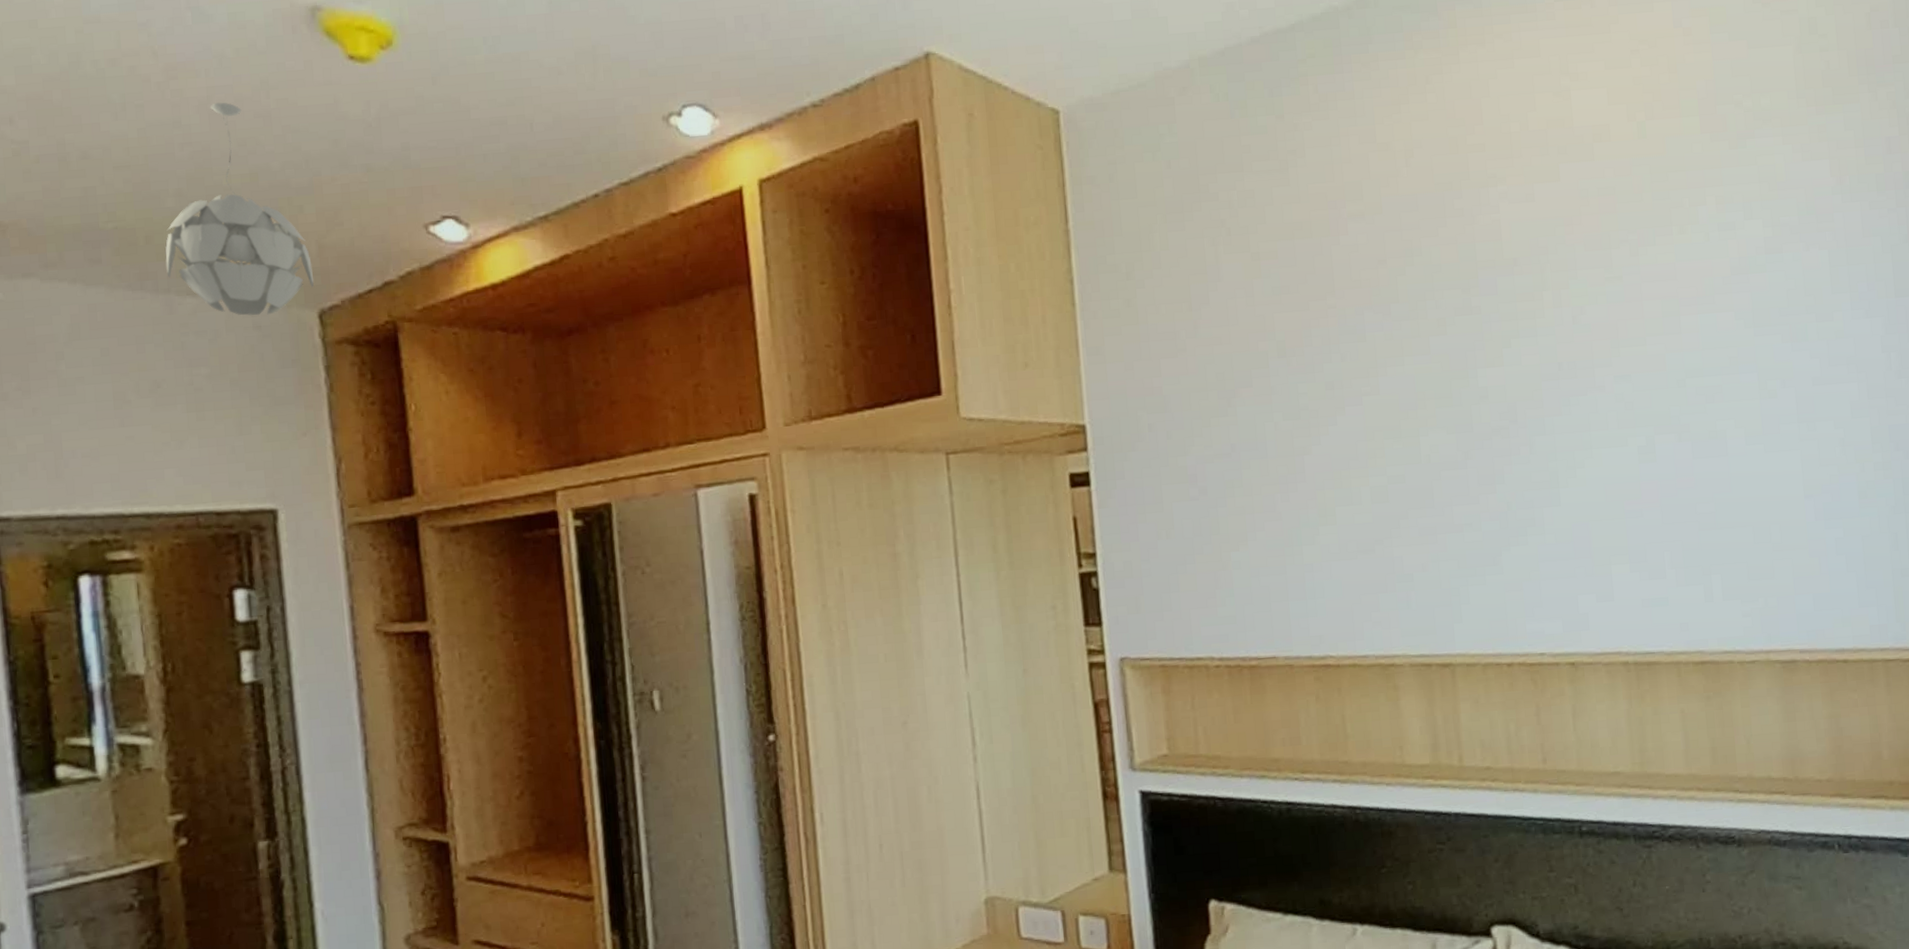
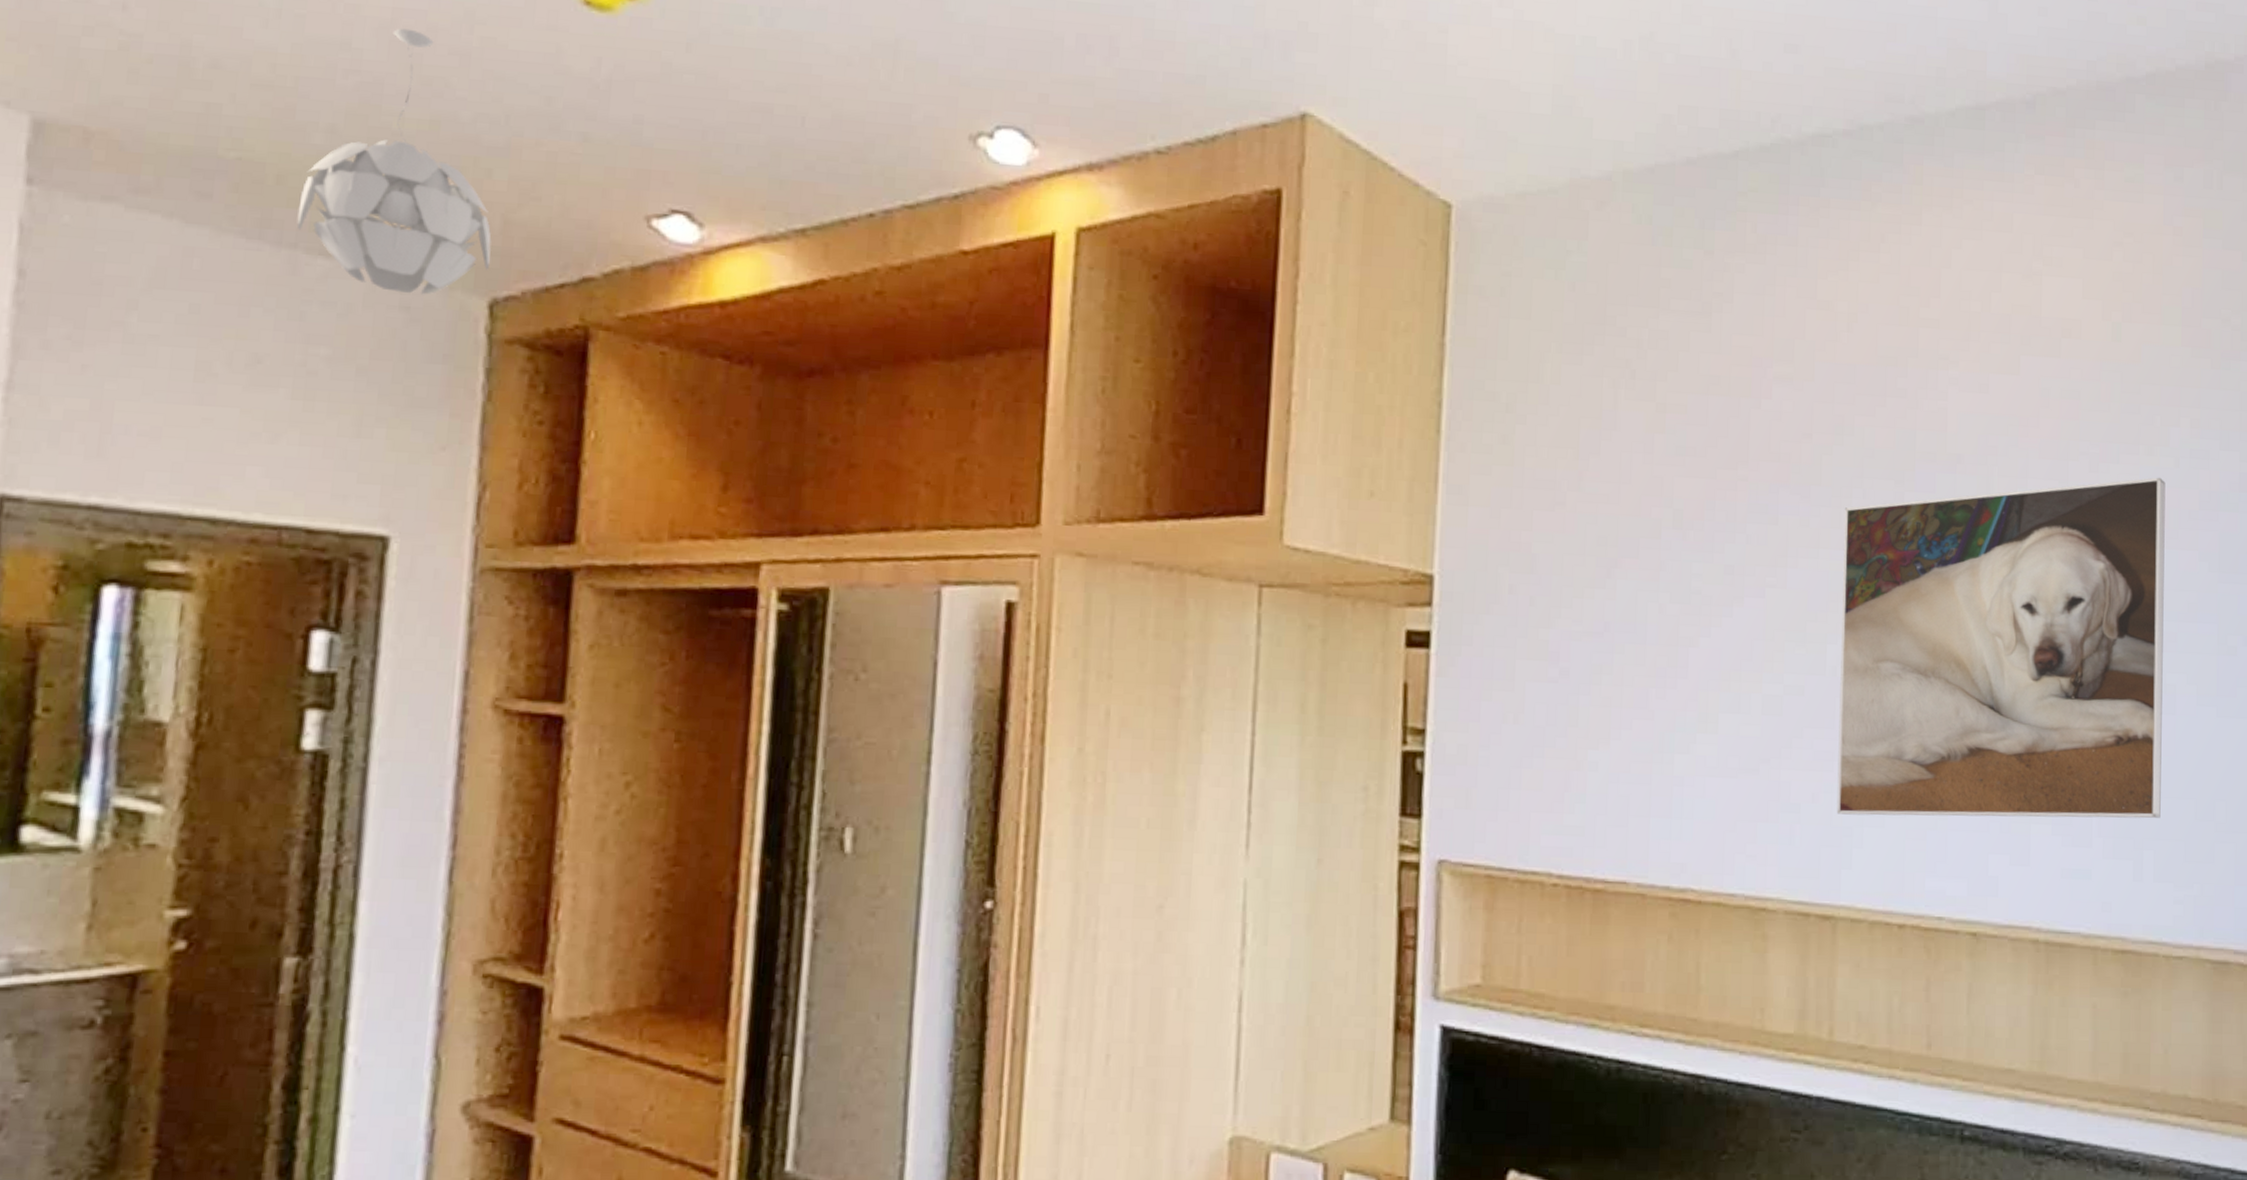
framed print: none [1421,252,1724,578] -> present [1836,477,2166,819]

